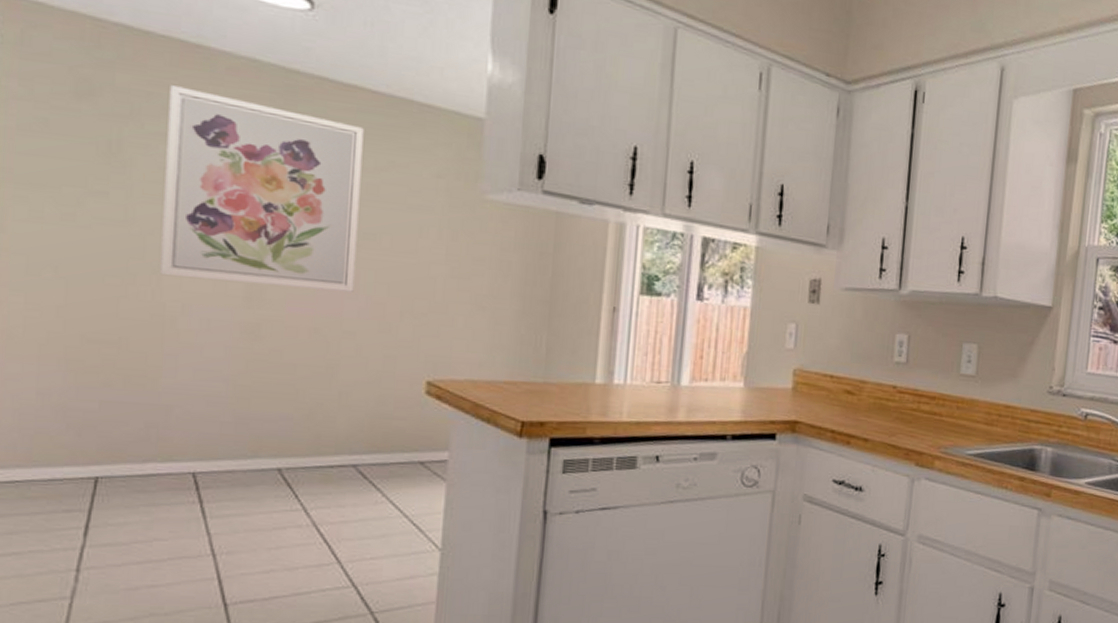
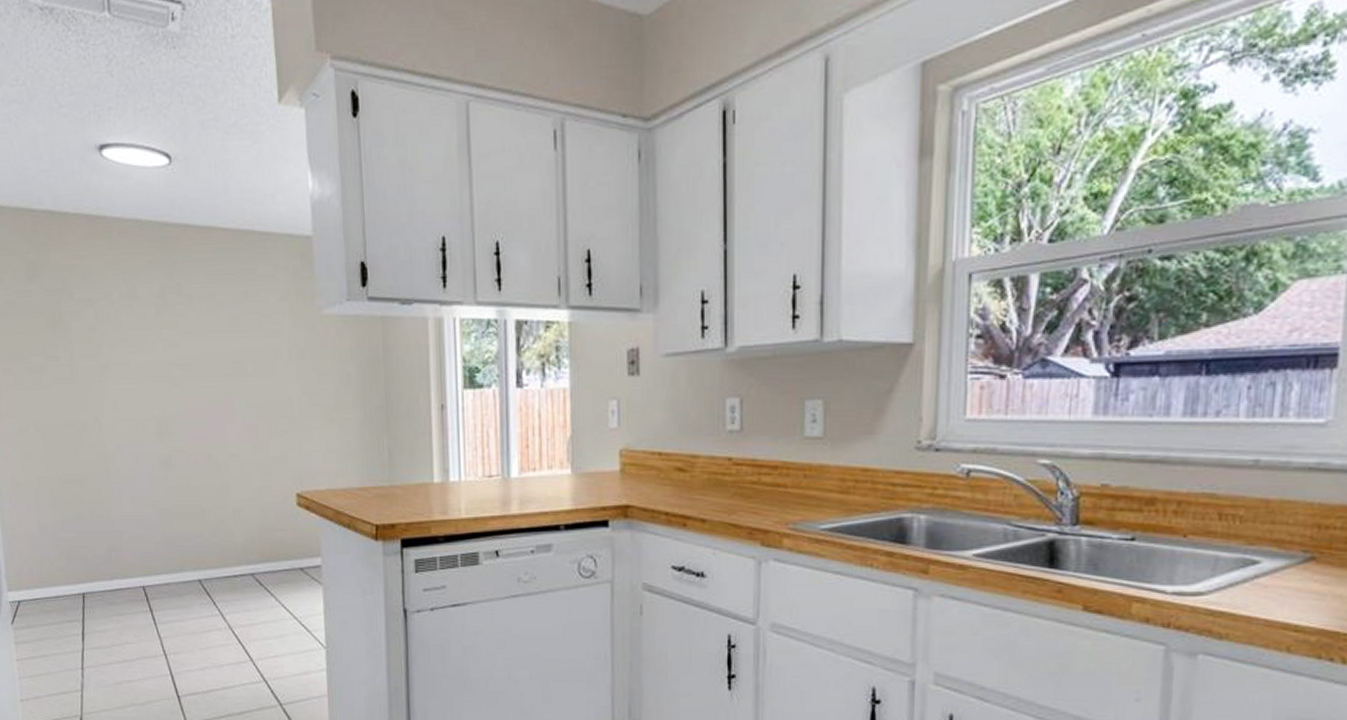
wall art: present [160,85,364,292] -> none [85,255,232,421]

